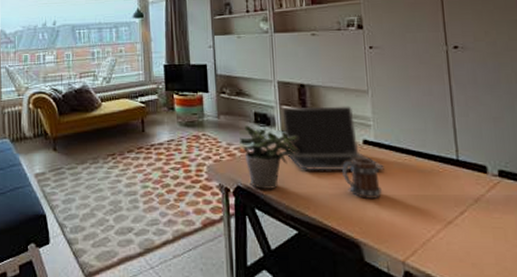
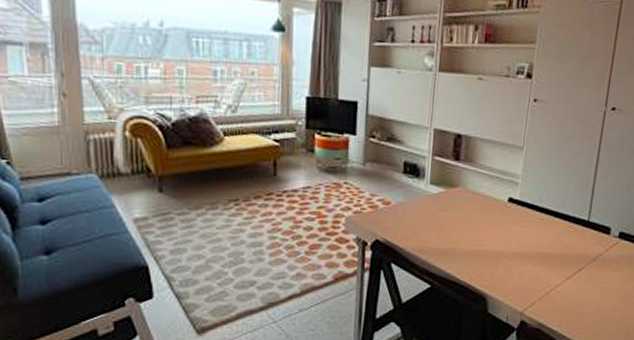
potted plant: present [240,126,298,190] -> none [384,176,446,245]
laptop: present [282,106,384,171] -> none [432,159,523,228]
mug: present [341,158,382,199] -> none [482,215,518,255]

